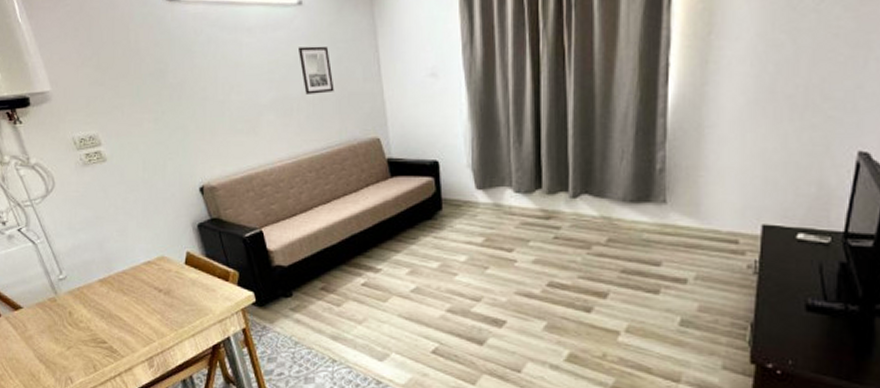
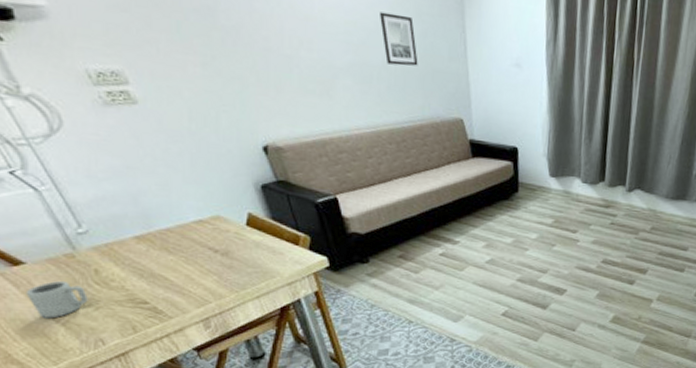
cup: none [21,322,63,358] -> present [25,280,88,319]

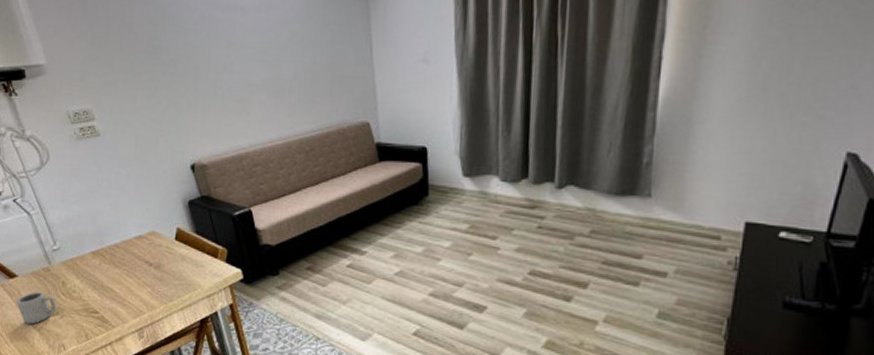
wall art: present [380,12,418,66] -> none [291,27,326,76]

